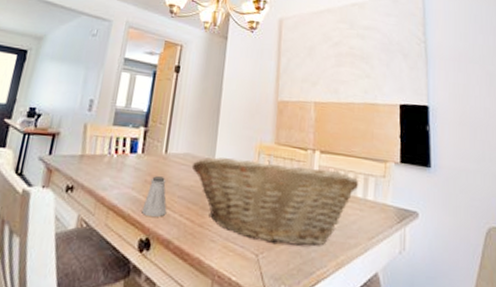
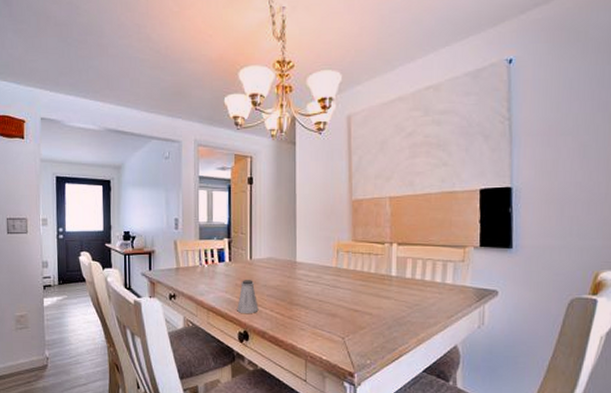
fruit basket: present [191,157,358,246] -> none [276,256,436,328]

